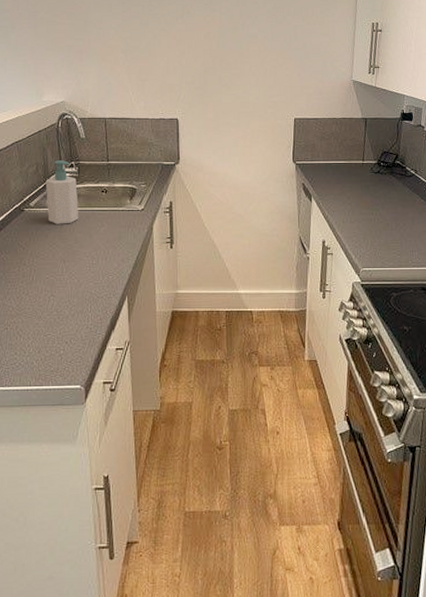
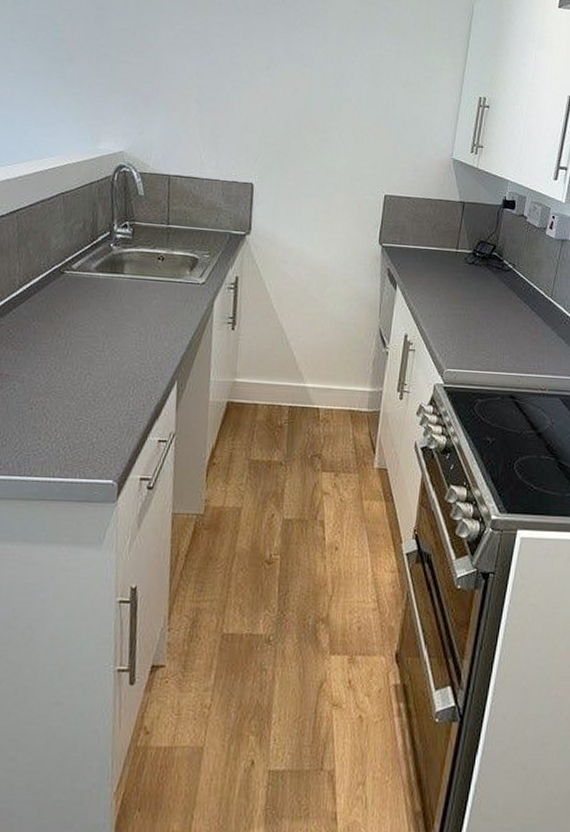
soap bottle: present [45,160,79,224] -> none [91,218,130,293]

